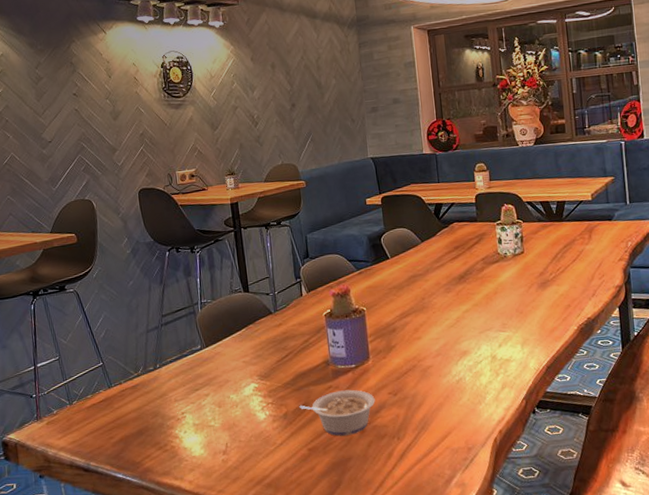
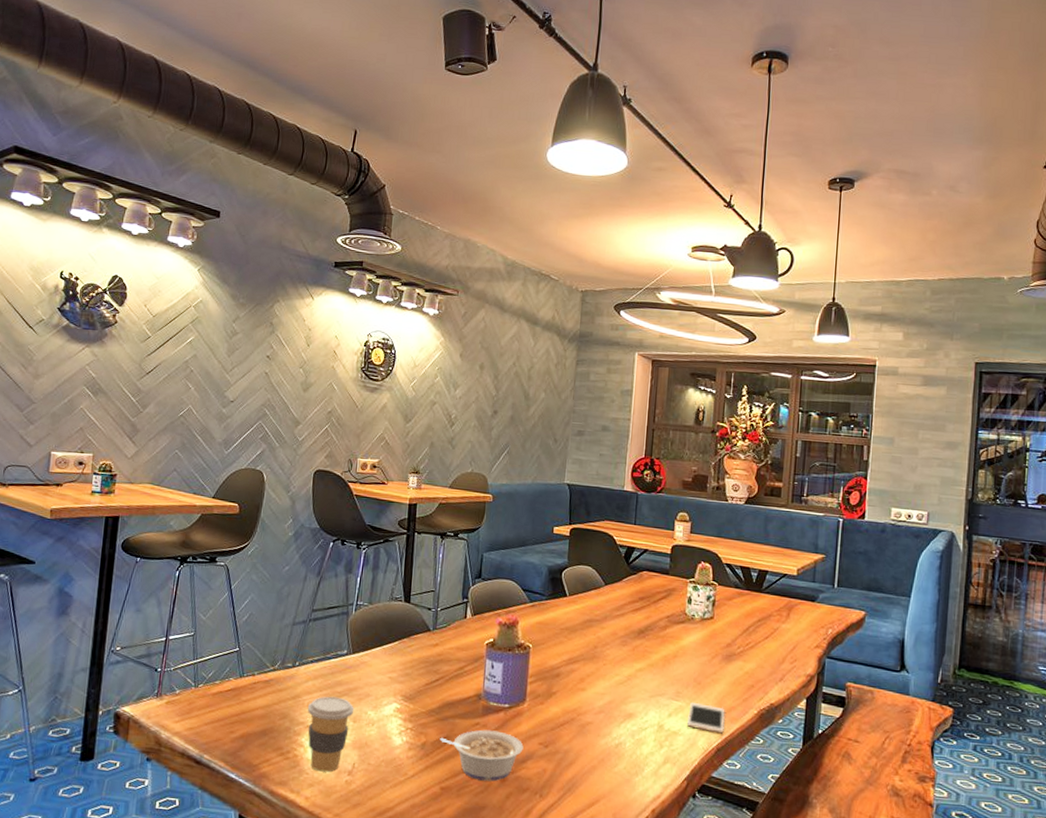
coffee cup: none [174,388,218,457] -> present [307,696,355,772]
cell phone: none [516,329,551,354] -> present [686,702,725,734]

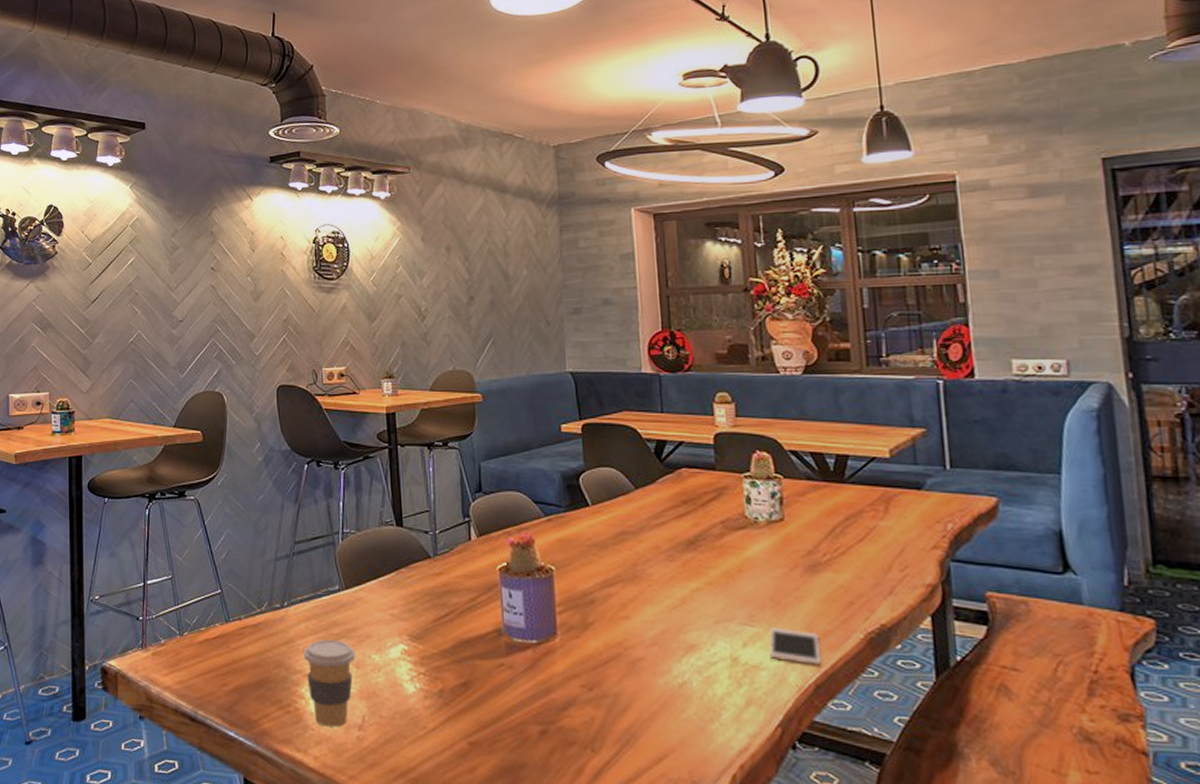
legume: present [440,729,524,782] -> none [459,671,562,734]

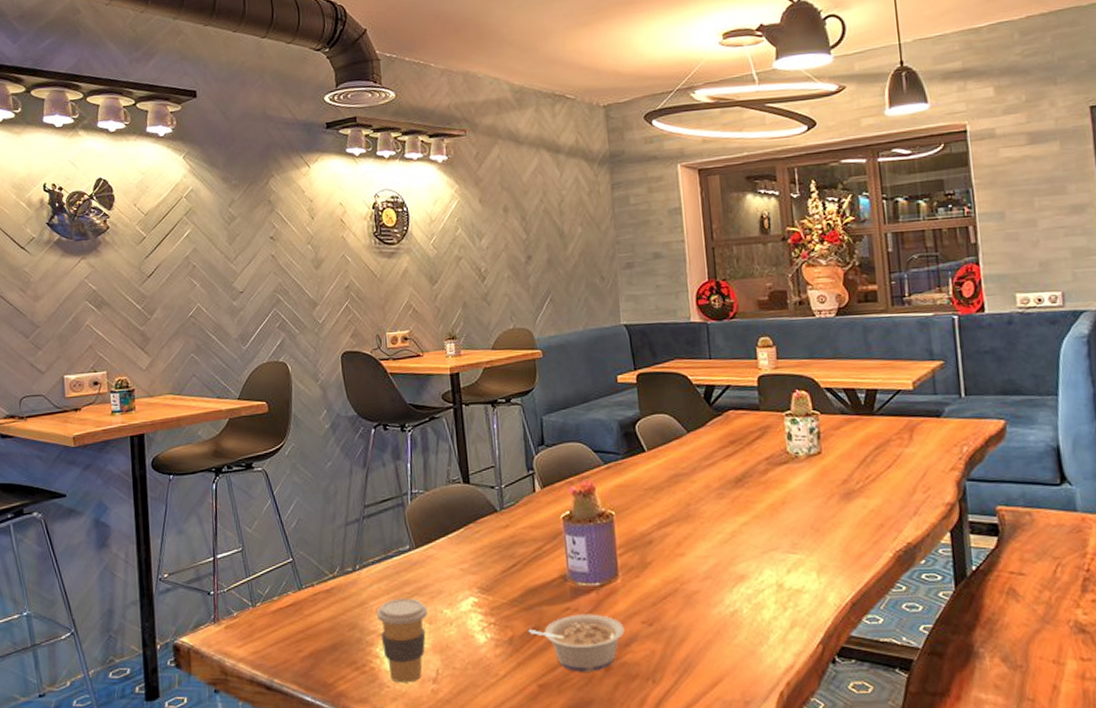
legume: none [459,671,562,734] -> present [528,614,625,672]
cell phone: present [769,627,822,666] -> none [810,552,857,585]

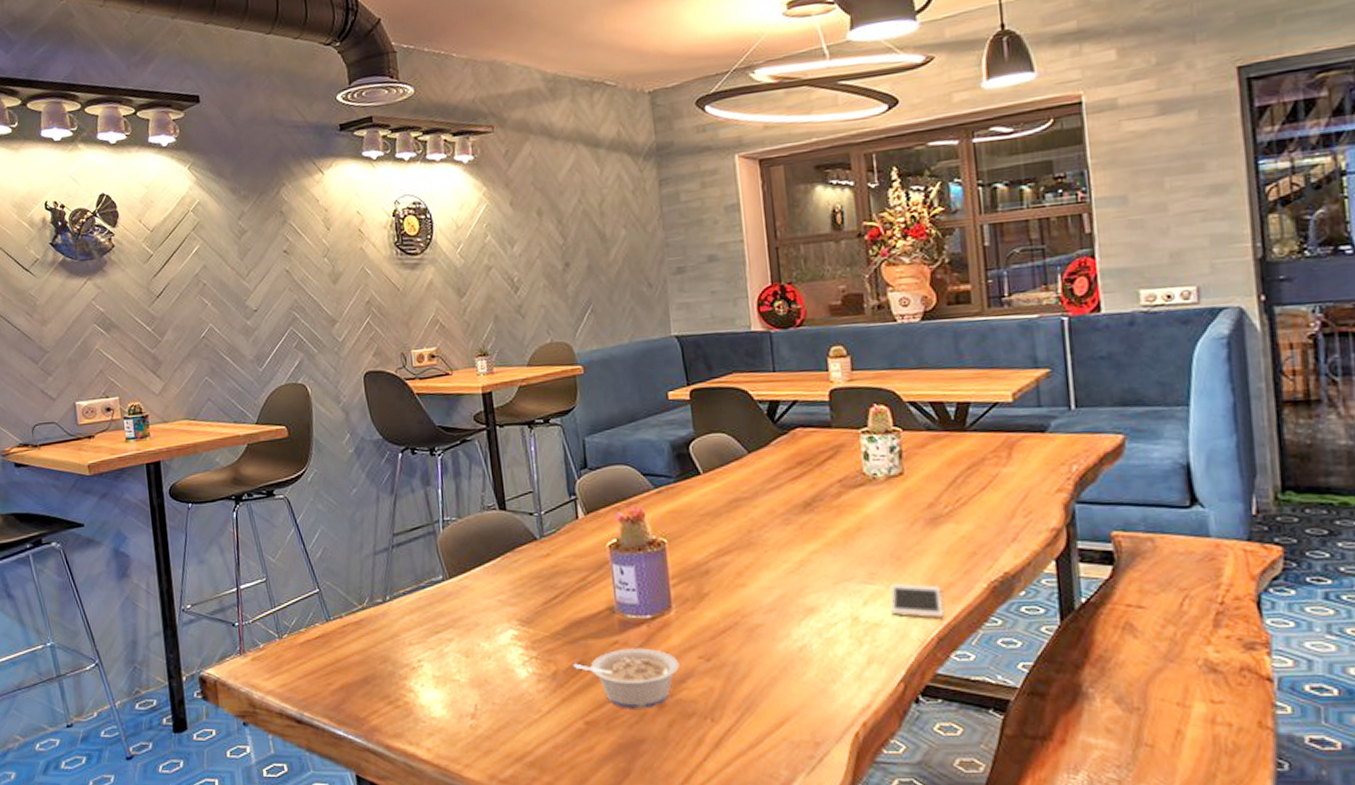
coffee cup: present [376,598,428,683] -> none [409,630,465,718]
cell phone: none [810,552,857,585] -> present [890,582,944,619]

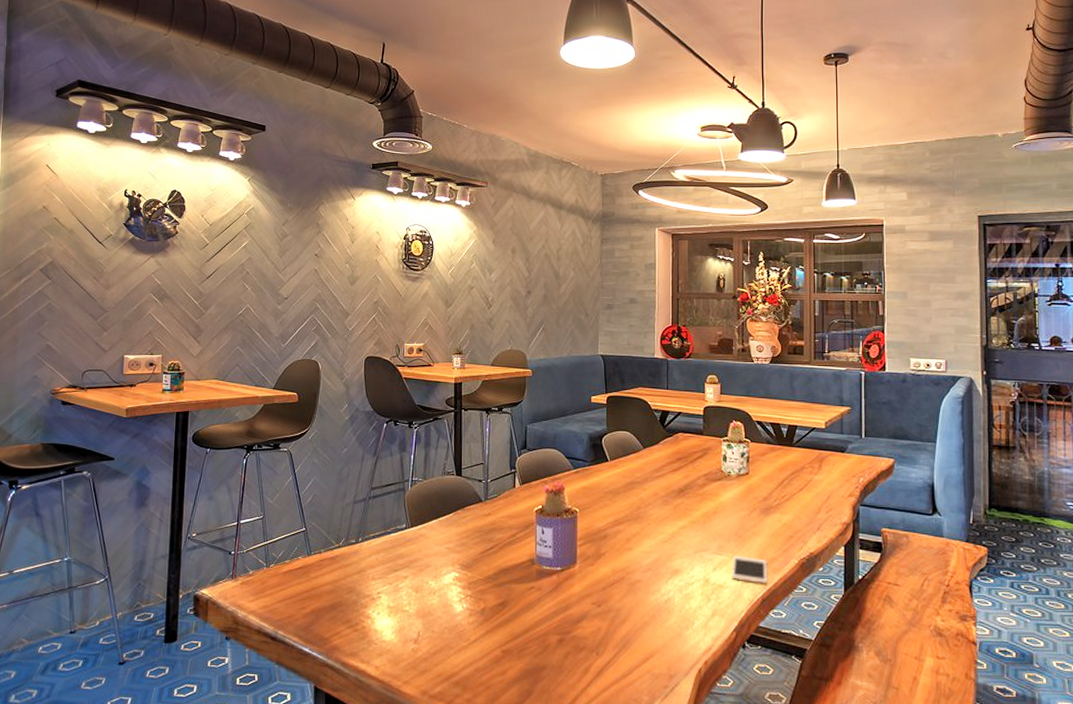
legume: present [573,648,680,709] -> none [498,593,578,642]

